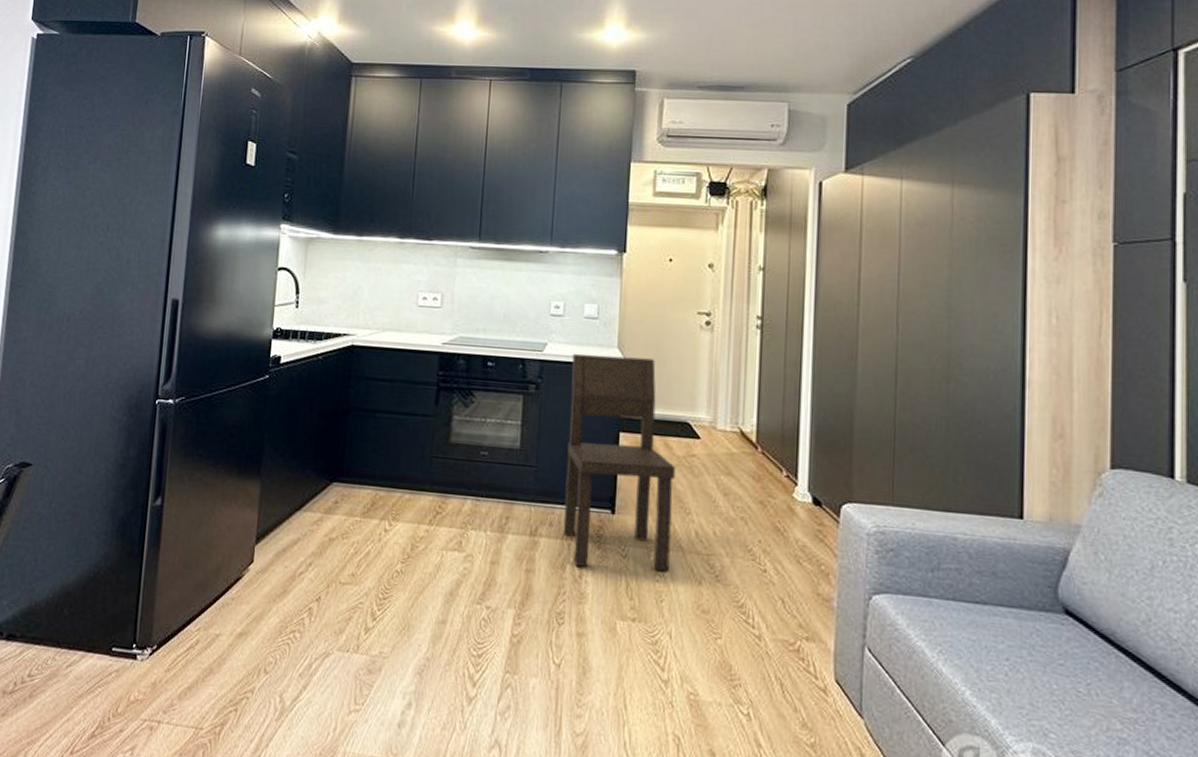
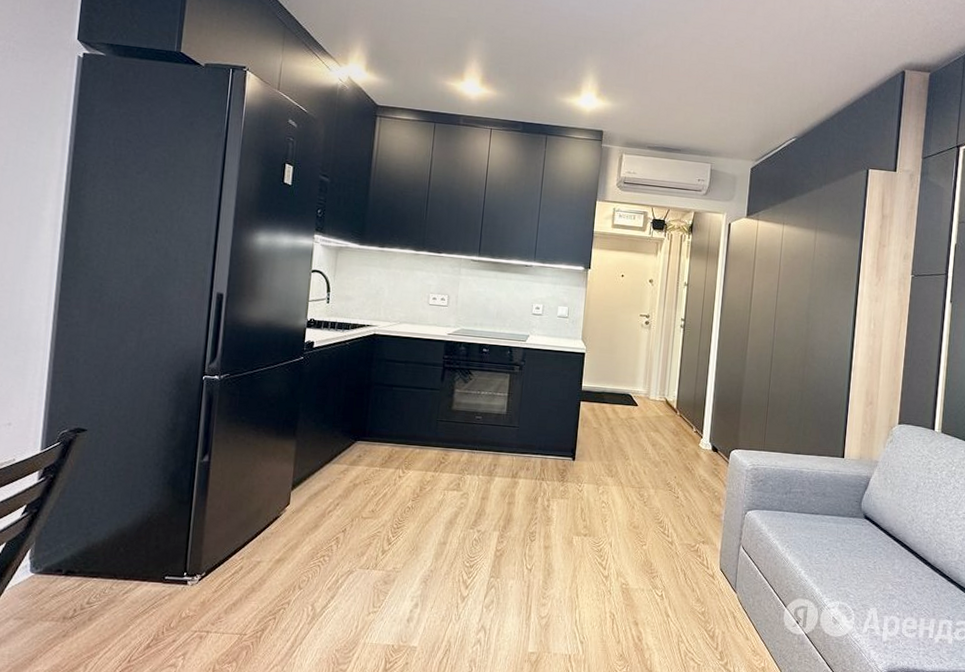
dining chair: present [563,353,676,572] -> none [536,343,620,501]

